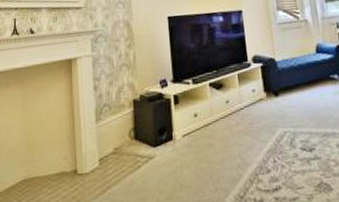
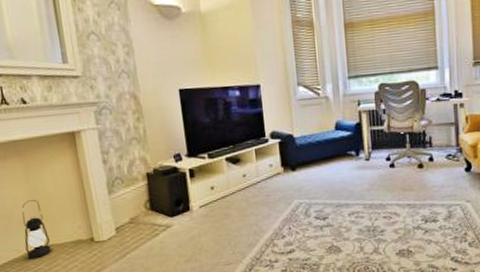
lantern: none [11,128,35,194] -> present [22,200,51,260]

